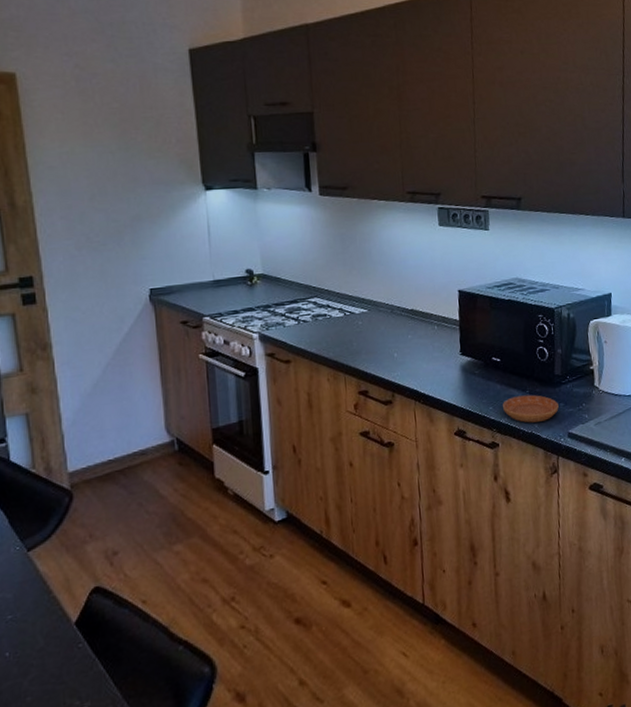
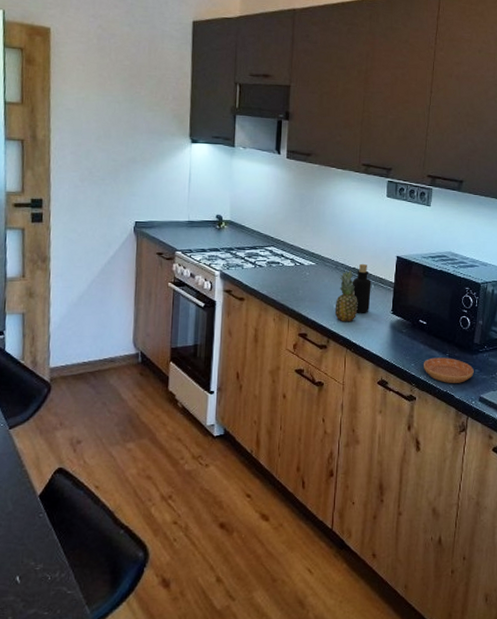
fruit: none [395,312,422,372] -> present [334,270,358,322]
bottle: none [412,303,435,360] -> present [352,263,371,313]

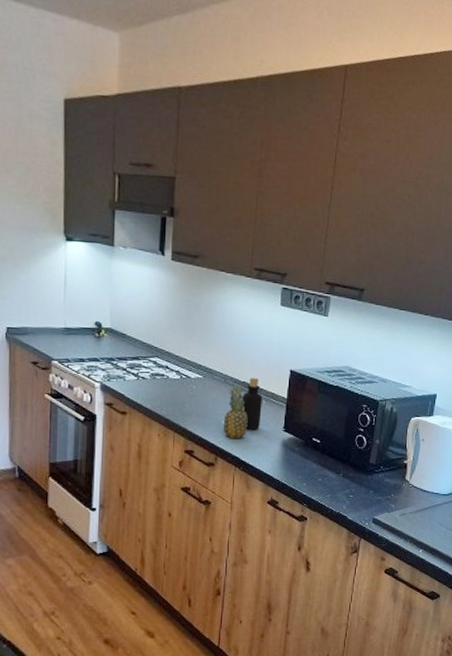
saucer: present [424,357,474,383] -> none [316,477,369,504]

